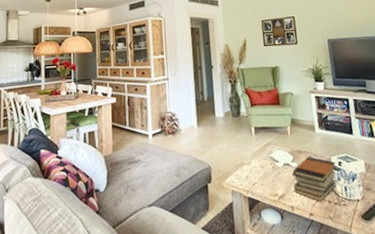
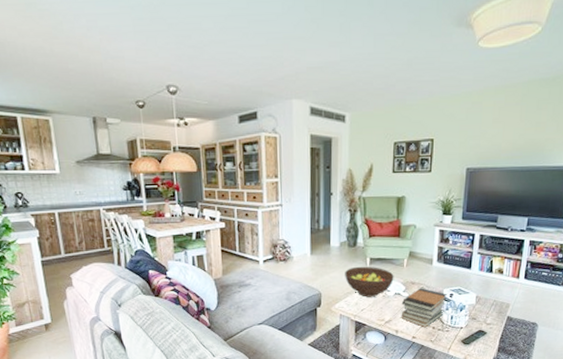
fruit bowl: none [232,135,281,170] -> present [345,266,394,297]

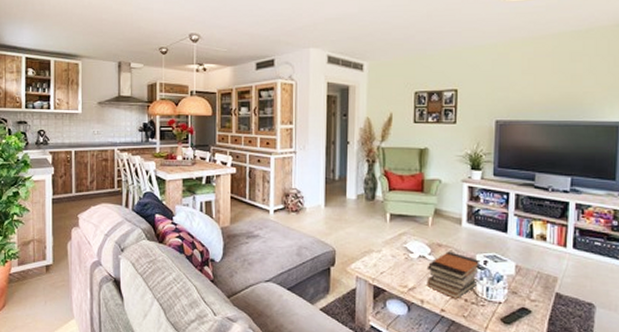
fruit bowl: present [345,266,394,297] -> none [362,222,418,259]

